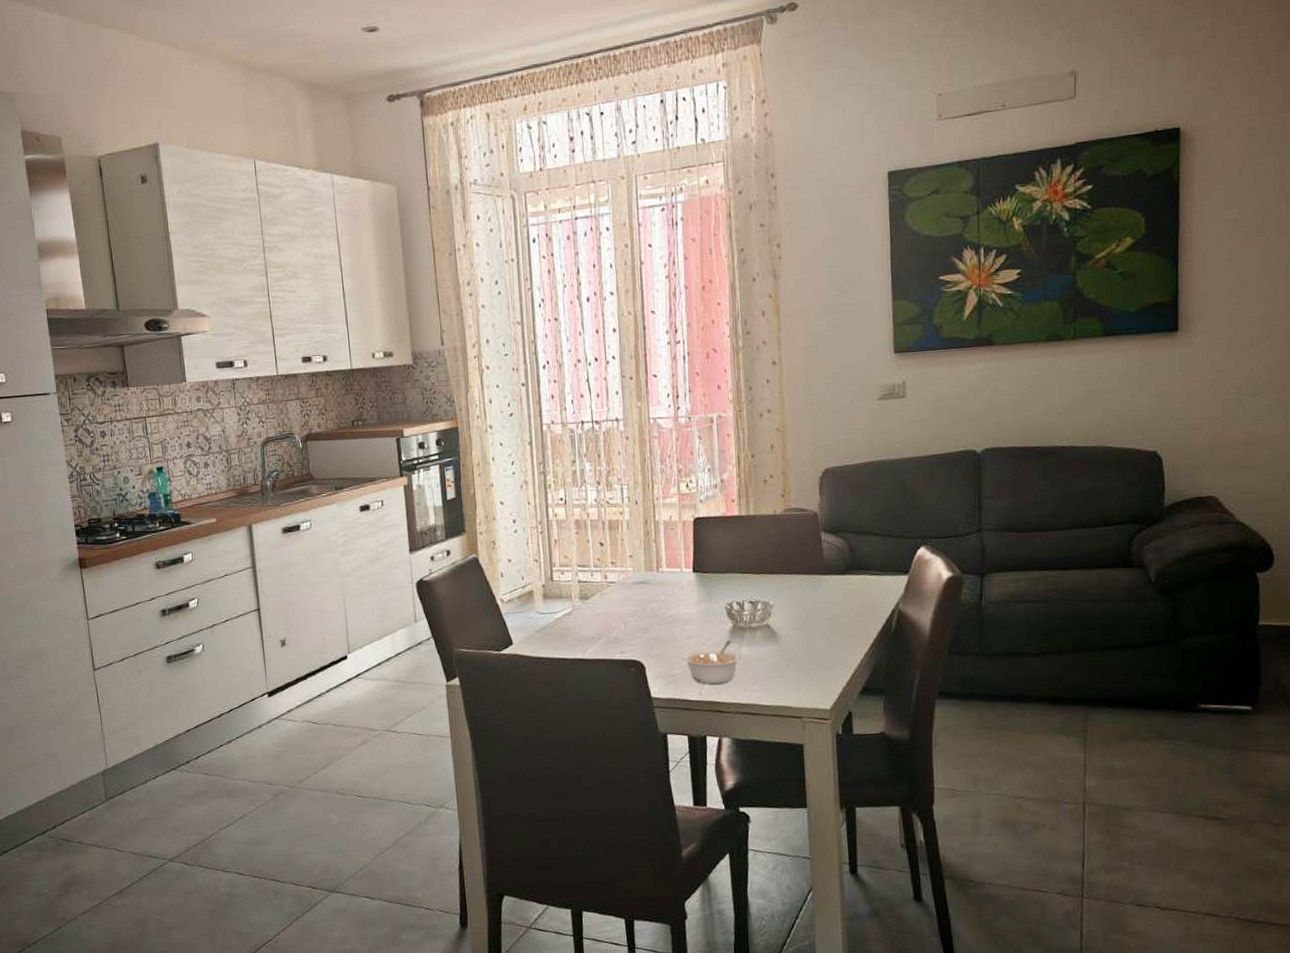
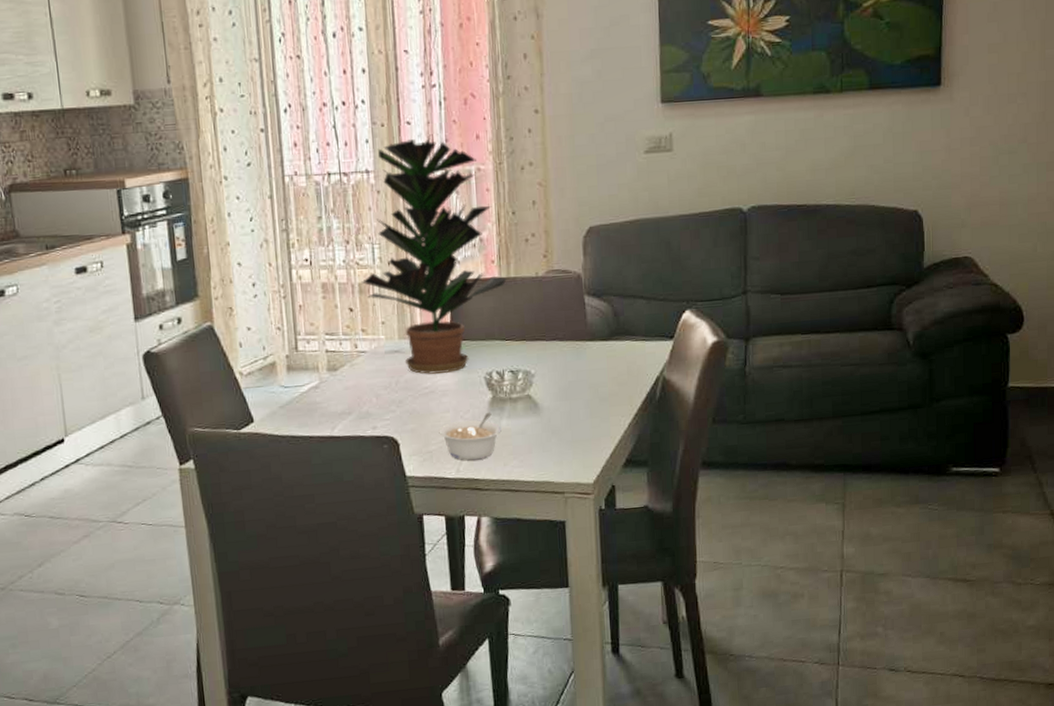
potted plant: none [611,389,747,604] -> present [361,138,507,374]

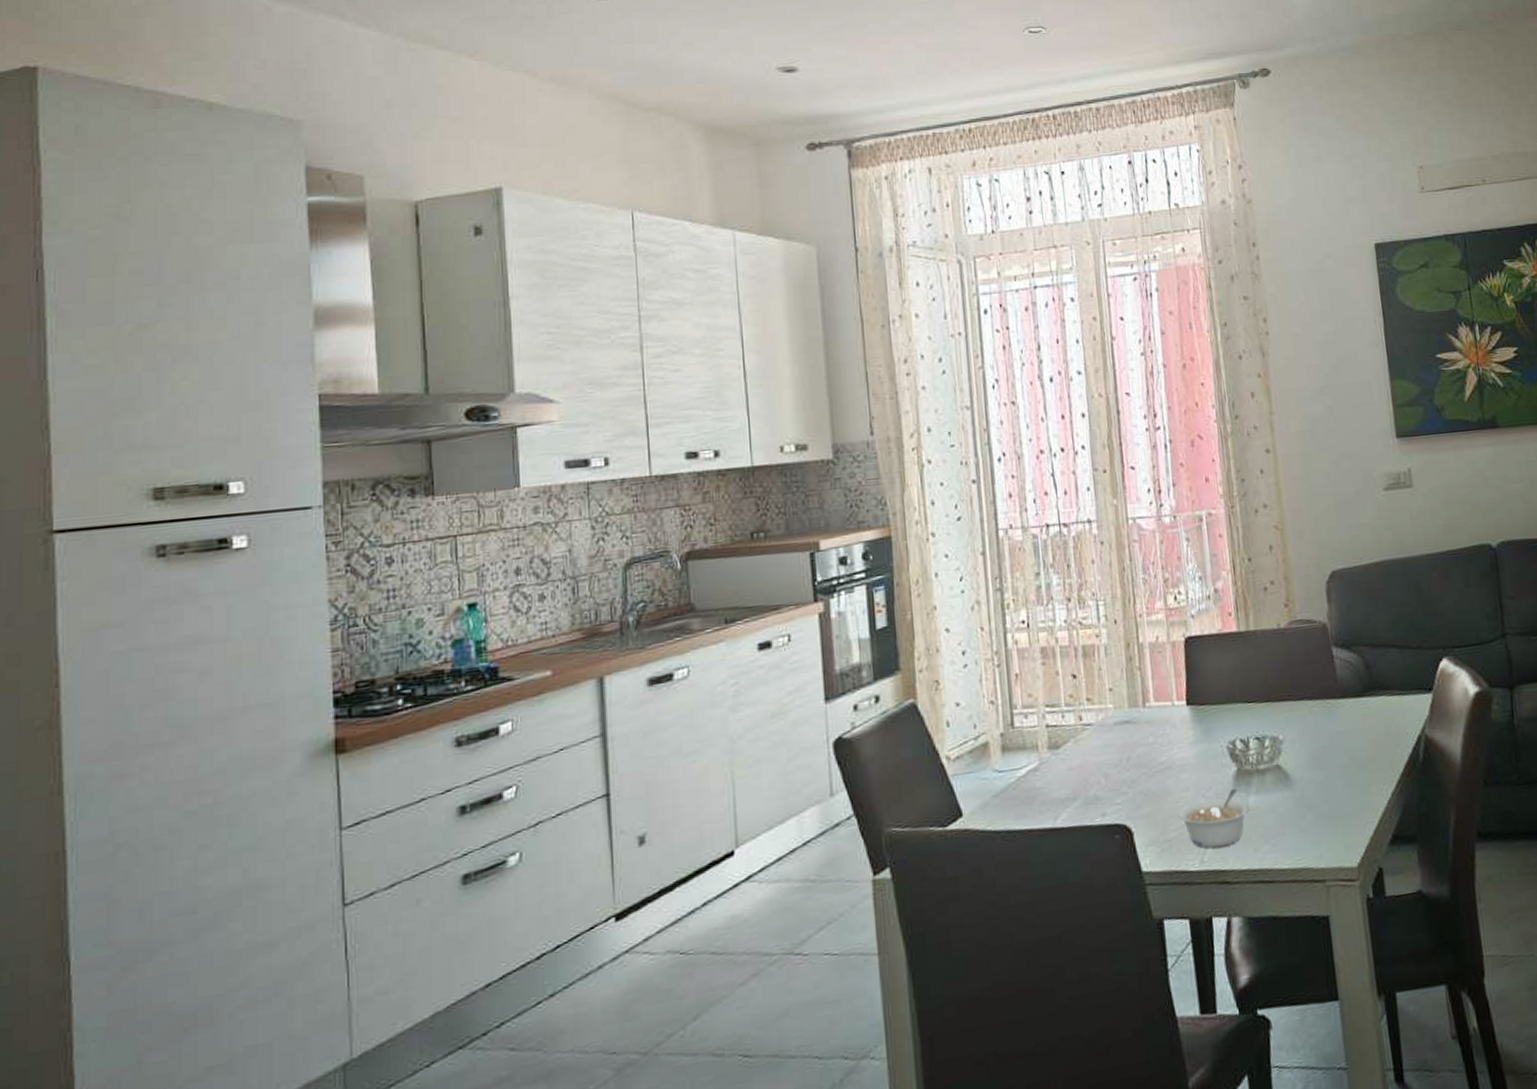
potted plant: present [361,138,507,374] -> none [1085,483,1246,747]

